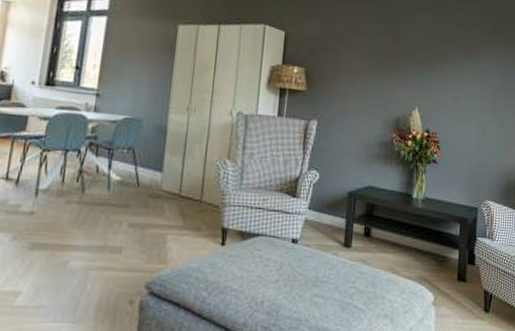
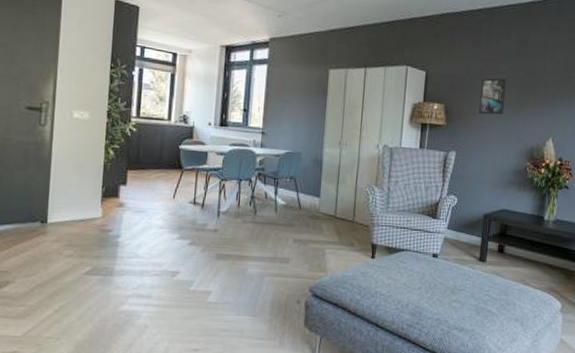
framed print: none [341,41,371,82] -> present [478,78,507,115]

